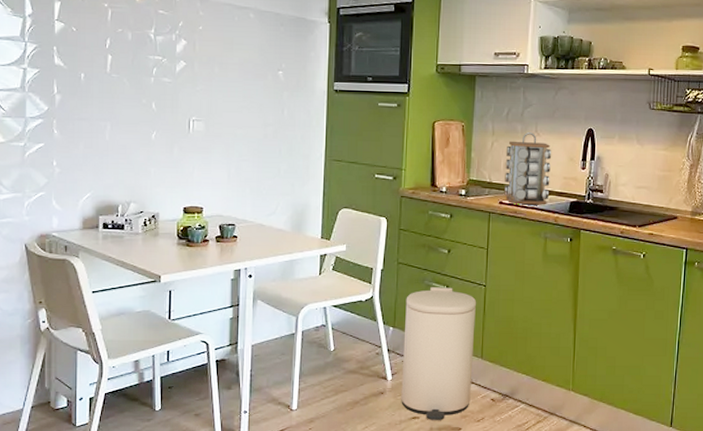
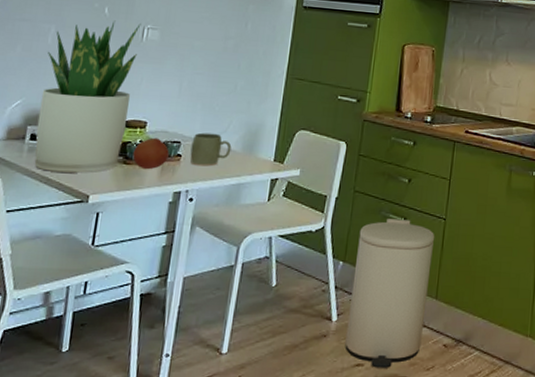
planter: none [107,114,186,256] -> present [34,20,141,173]
fruit: none [194,221,226,251] -> present [132,137,169,170]
mug: none [245,215,281,246] -> present [189,132,232,167]
spice rack: present [504,132,551,206] -> none [471,61,521,137]

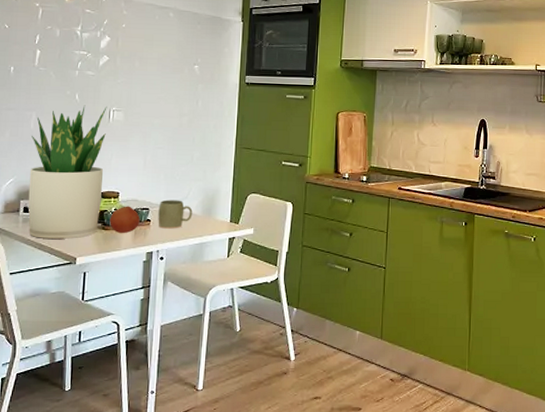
pedal bin: present [345,219,435,368] -> none [303,269,377,400]

